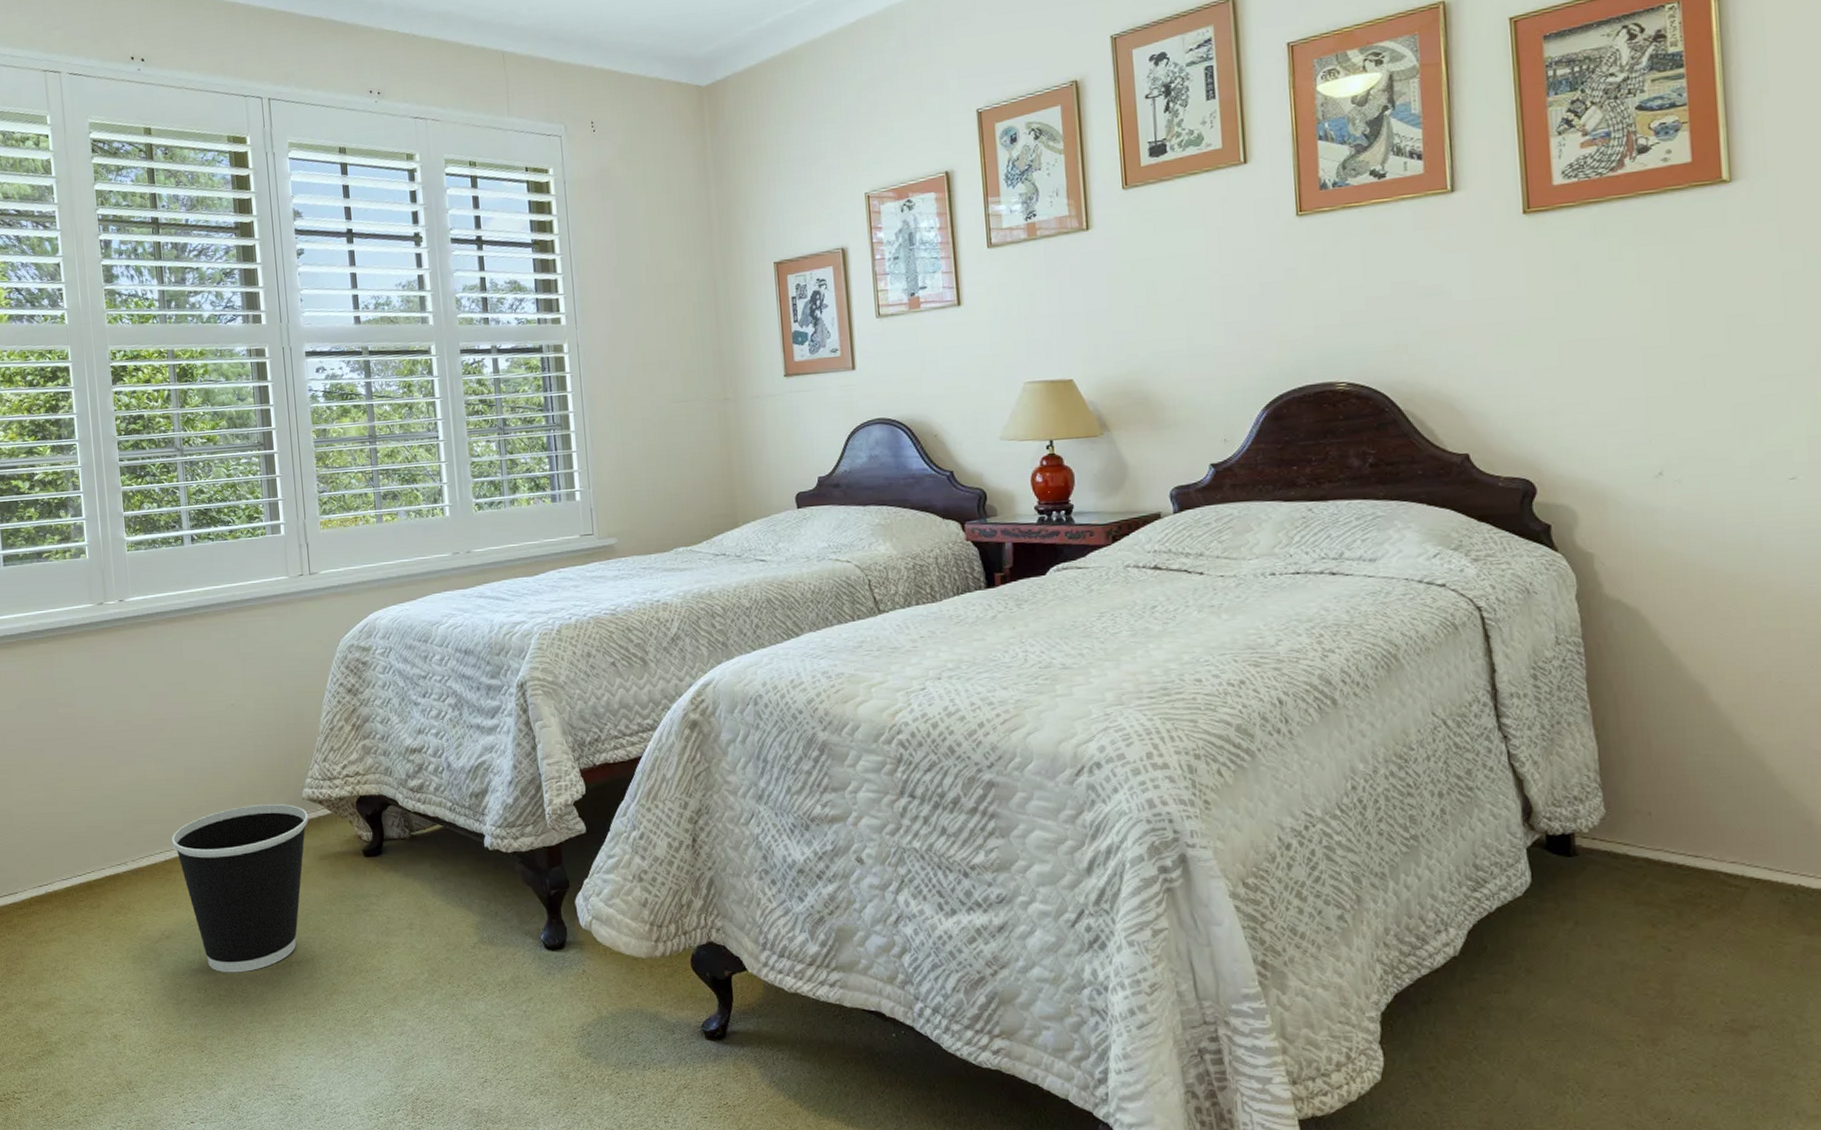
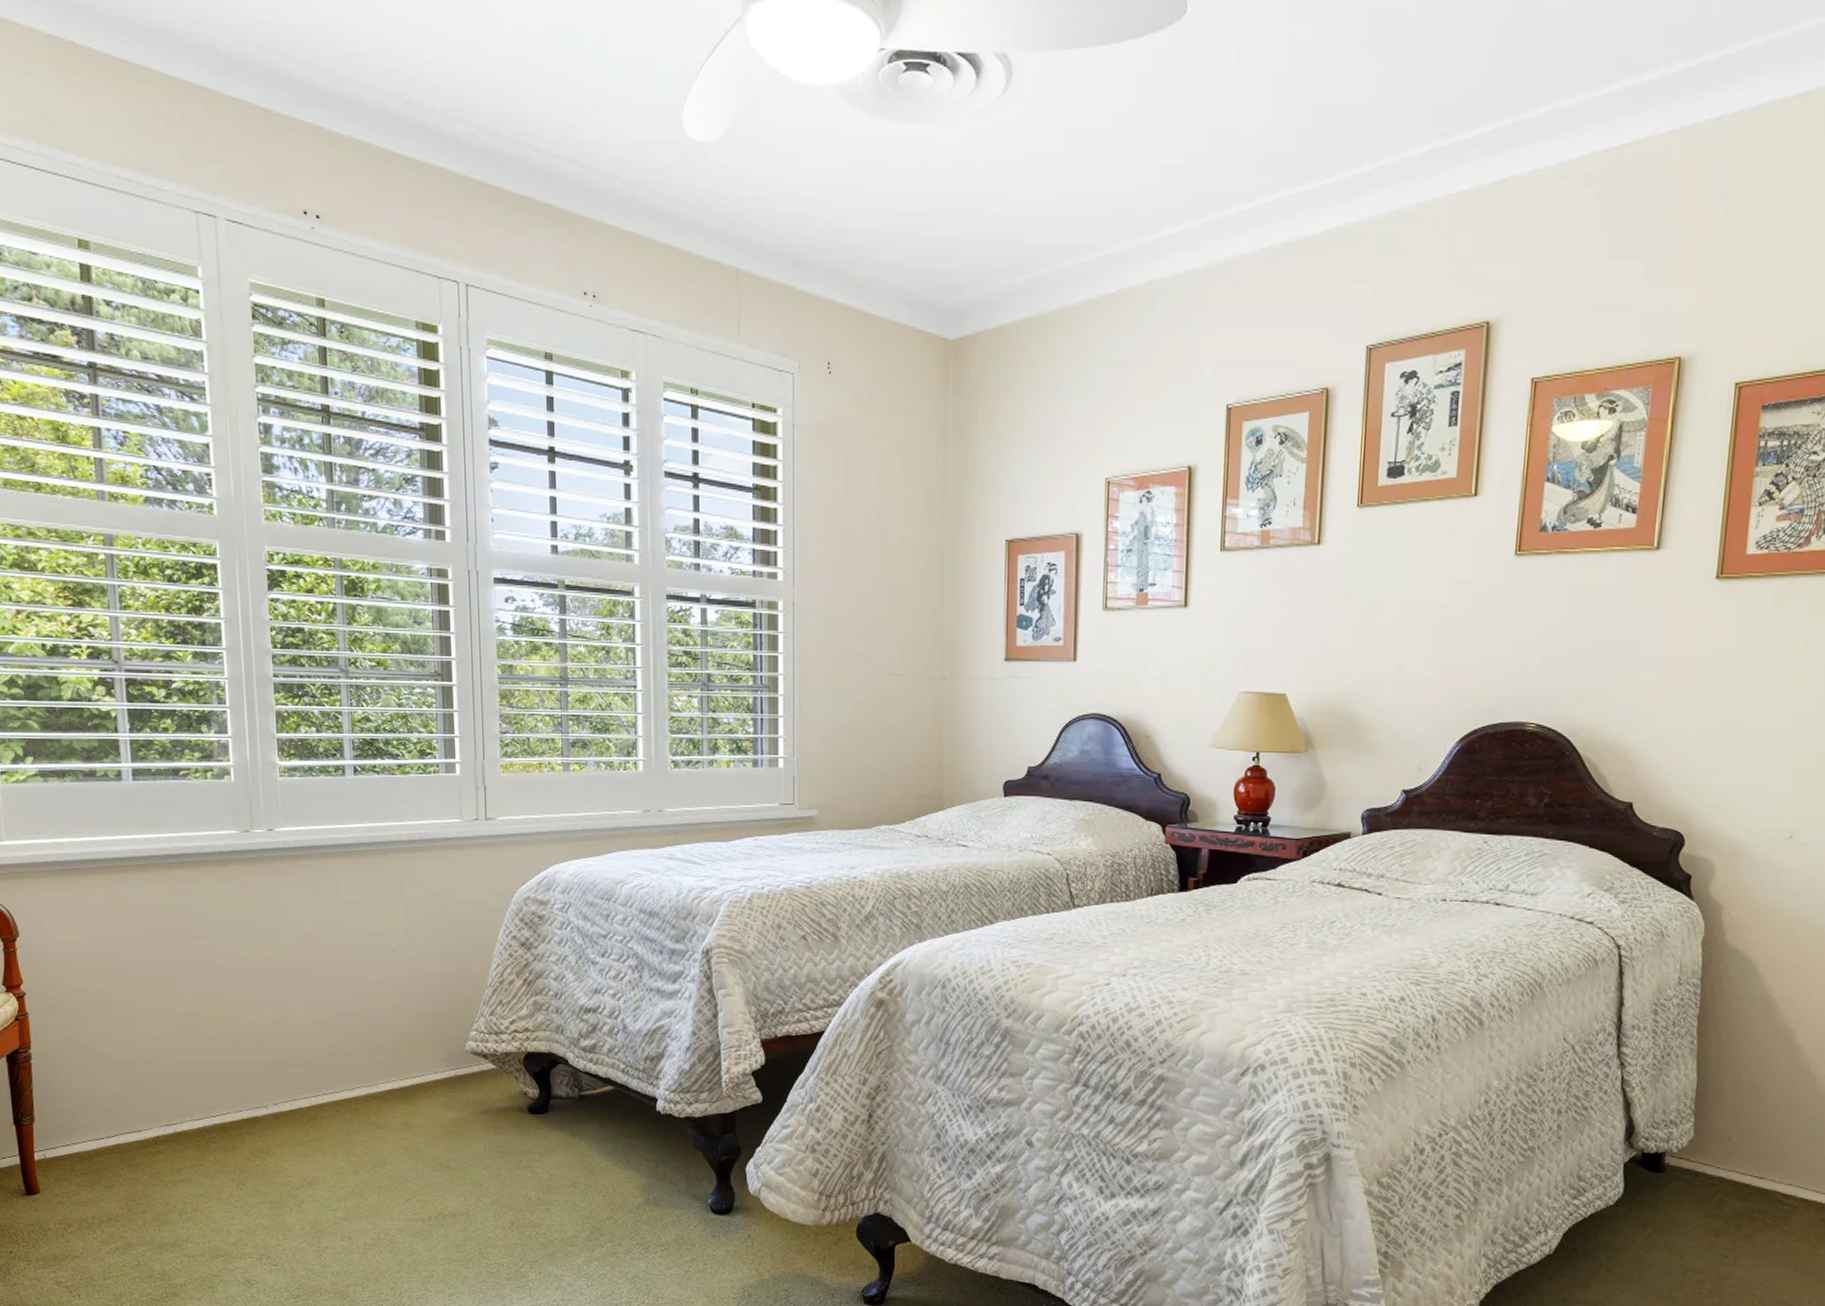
wastebasket: present [171,804,308,973] -> none [318,1055,470,1223]

